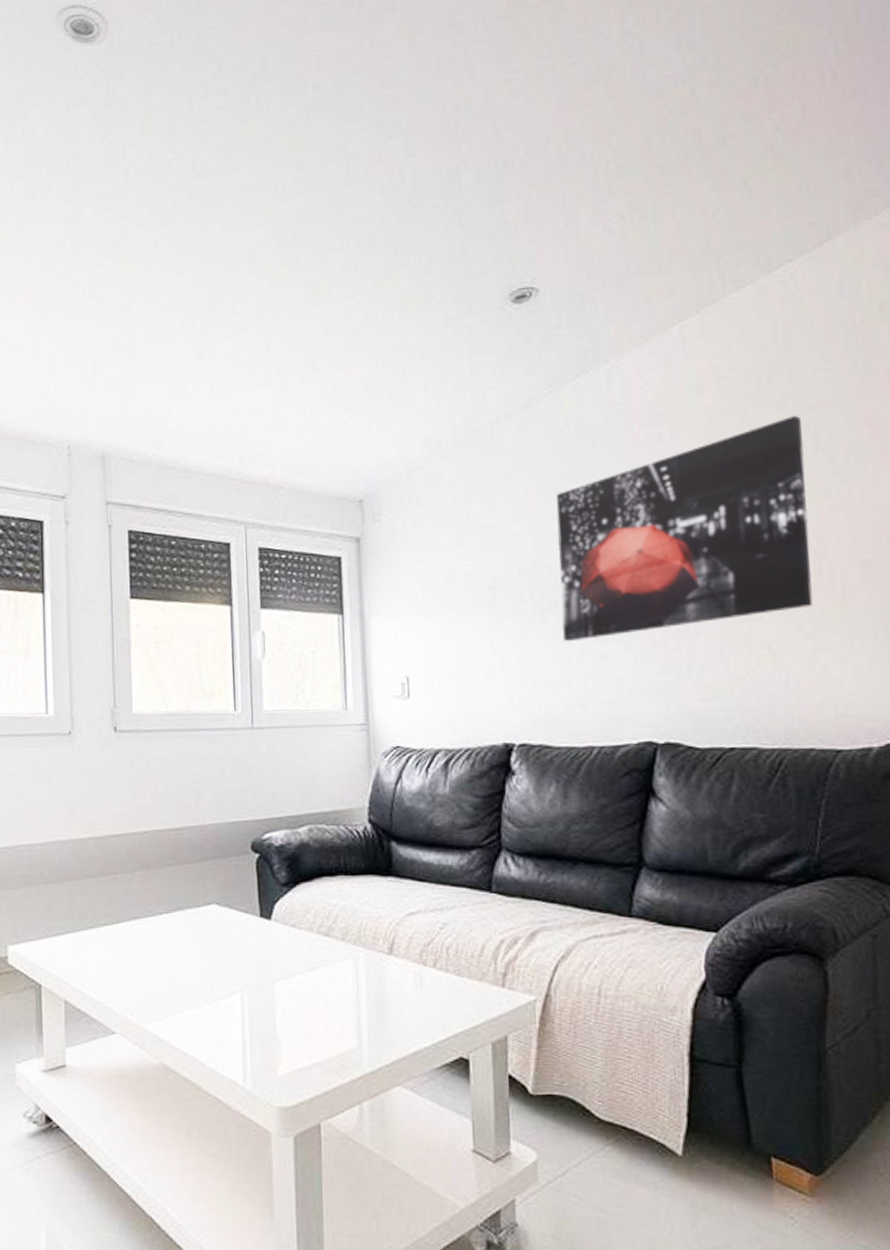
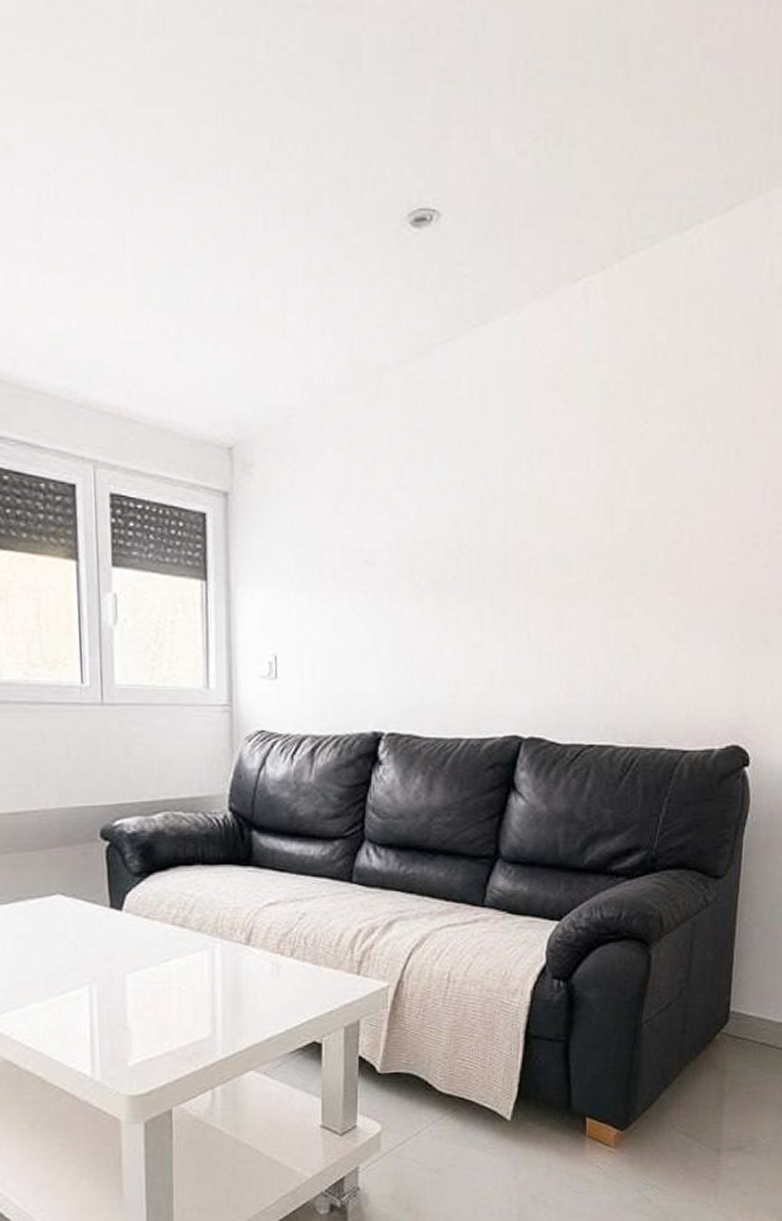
wall art: present [556,415,813,642] -> none [438,400,691,628]

